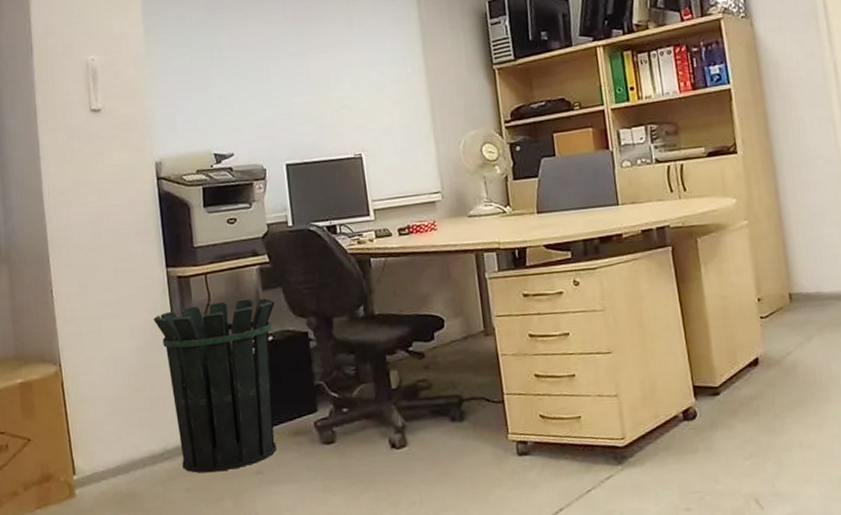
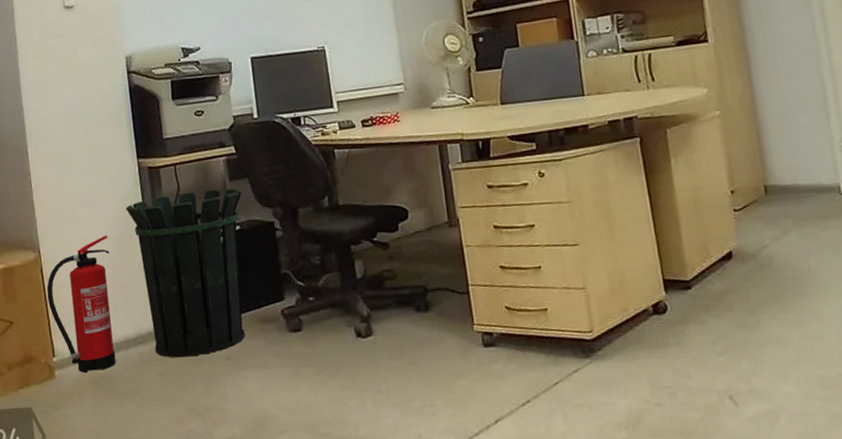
fire extinguisher: none [67,347,141,491] -> present [47,235,116,373]

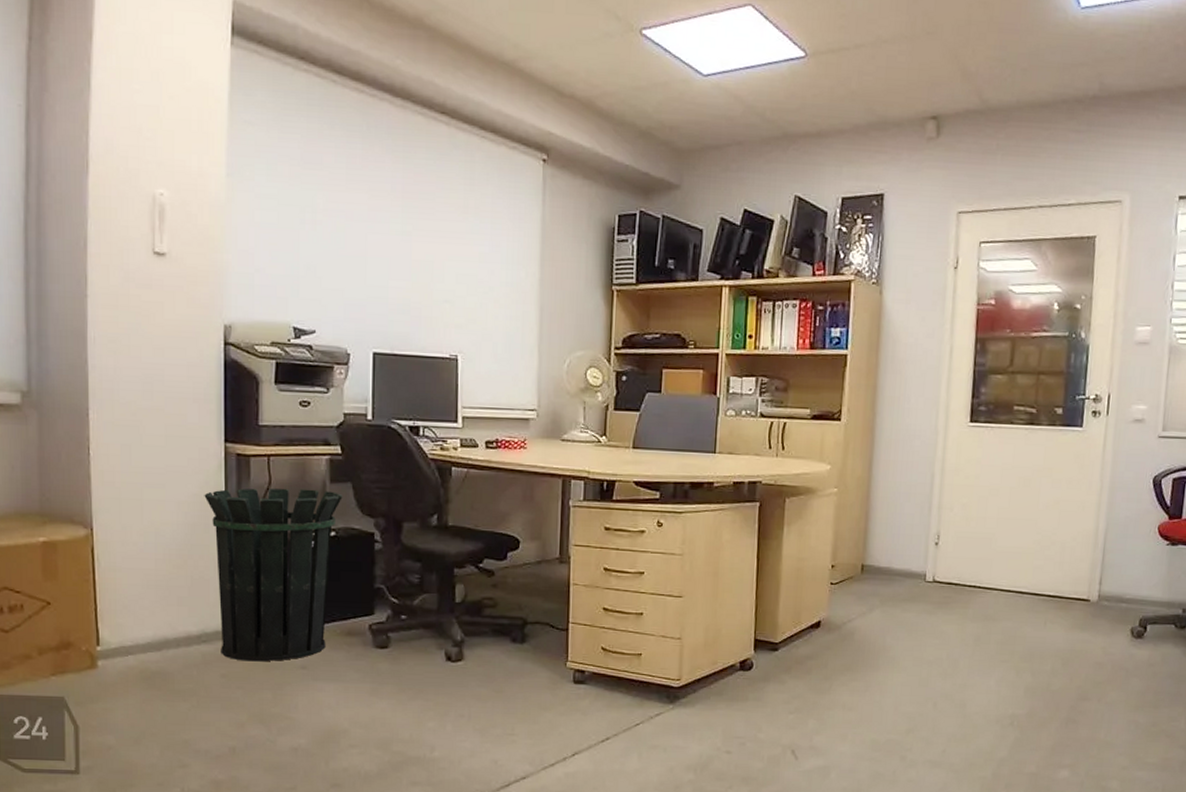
fire extinguisher: present [47,235,116,373] -> none [97,522,179,666]

